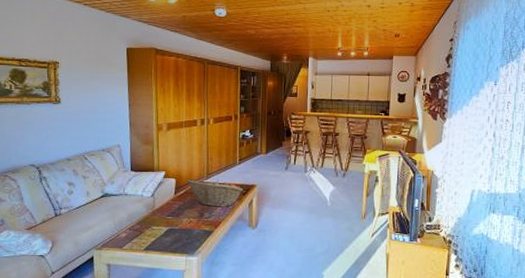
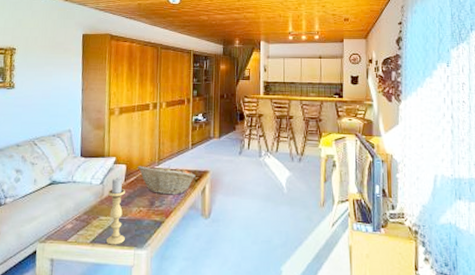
candle holder: none [158,191,177,252] -> present [107,178,125,245]

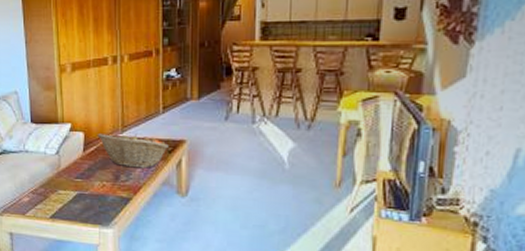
candle holder: present [107,178,125,245] -> none [64,147,88,222]

